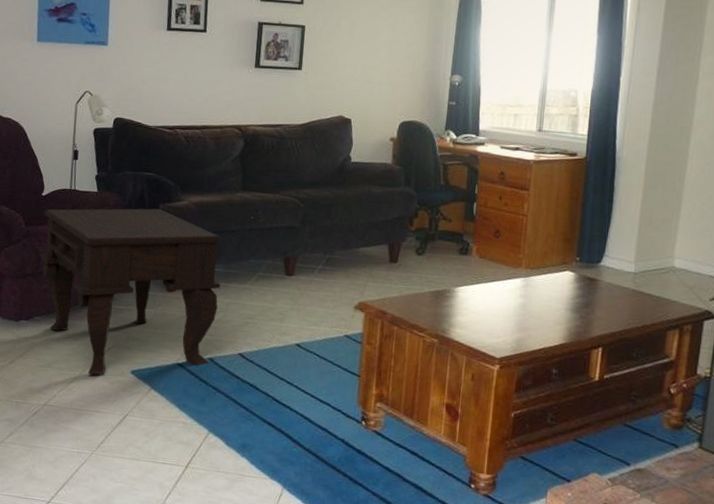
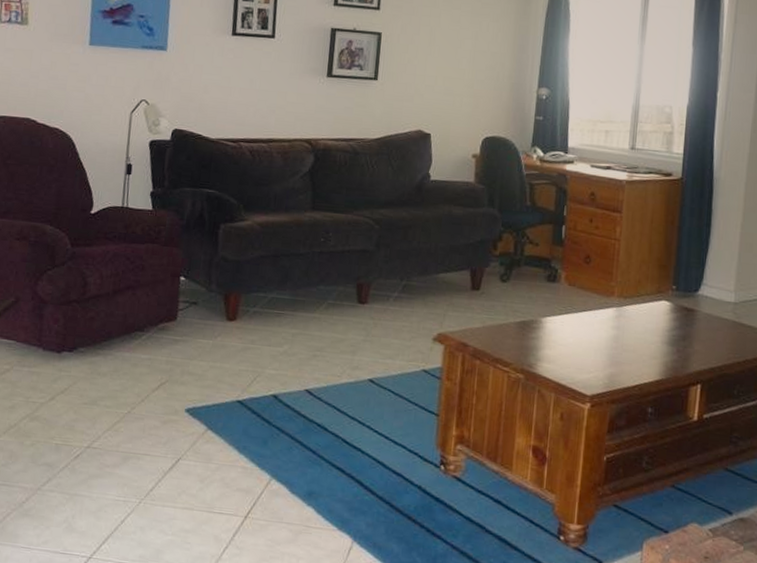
side table: present [40,208,222,375] -> none [87,228,288,413]

